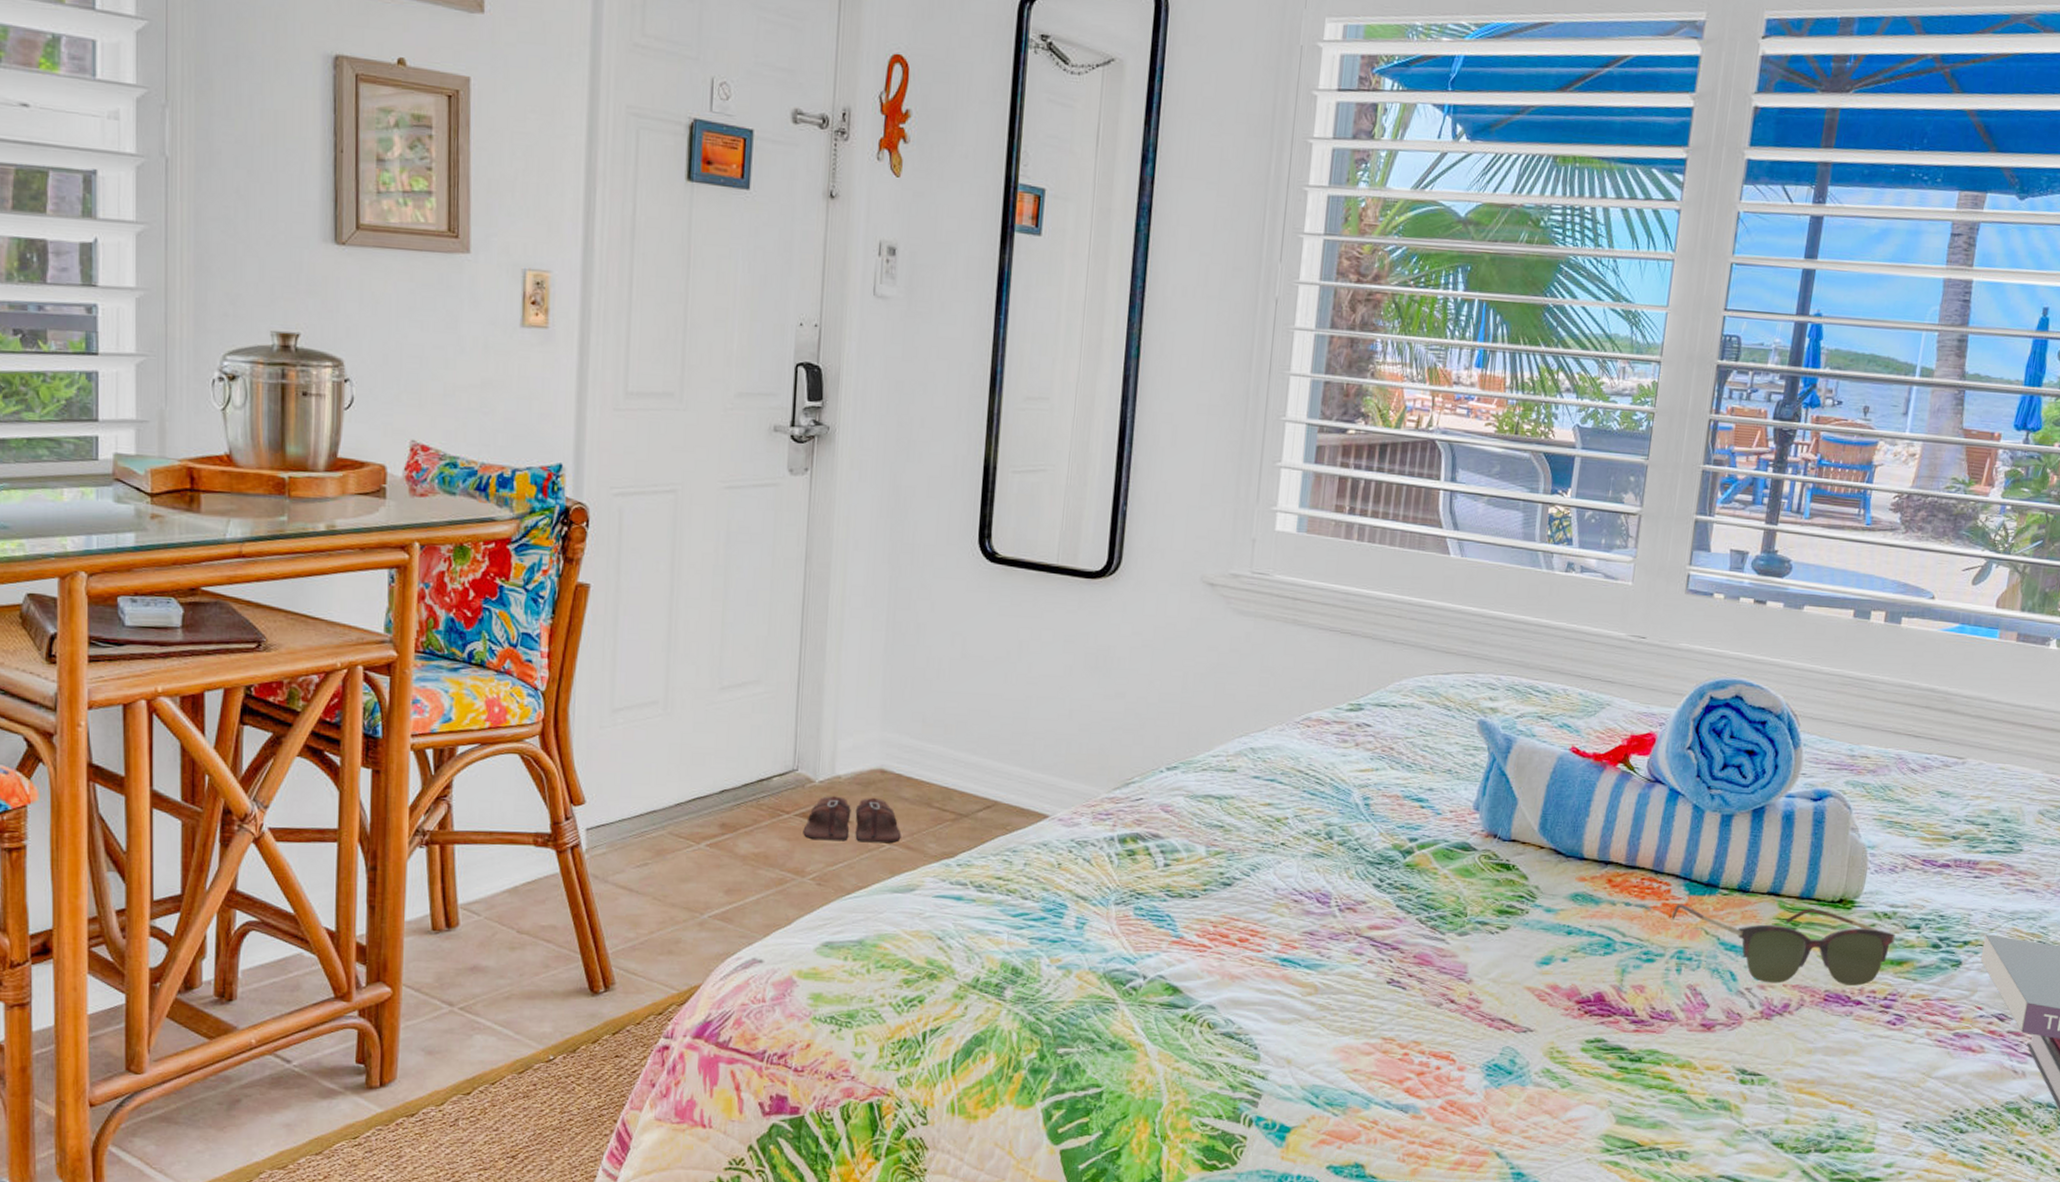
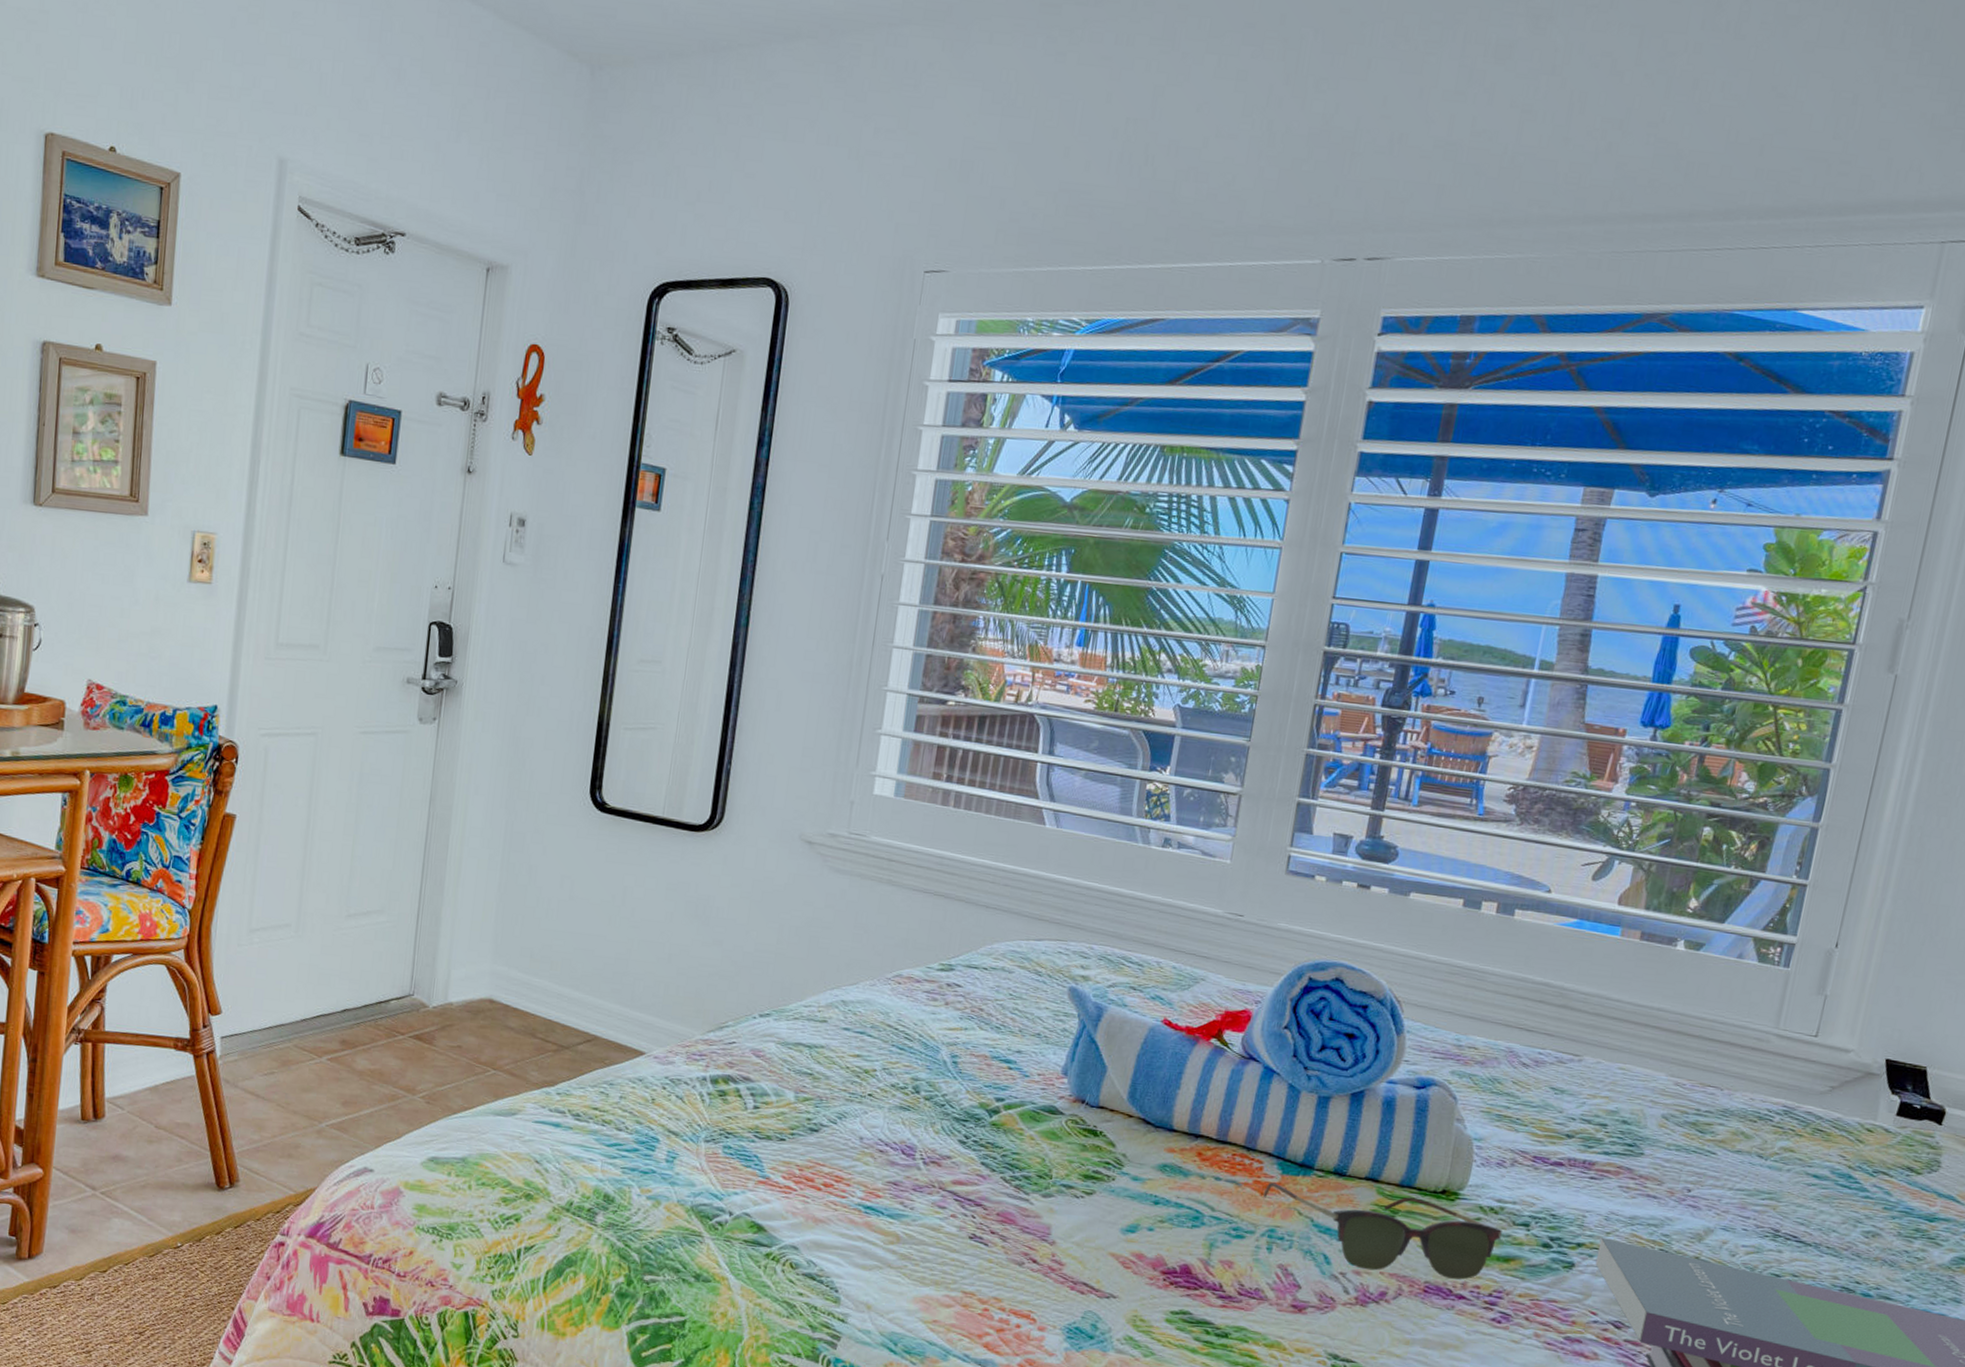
flip-flop: present [803,796,901,843] -> none [415,1021,506,1069]

